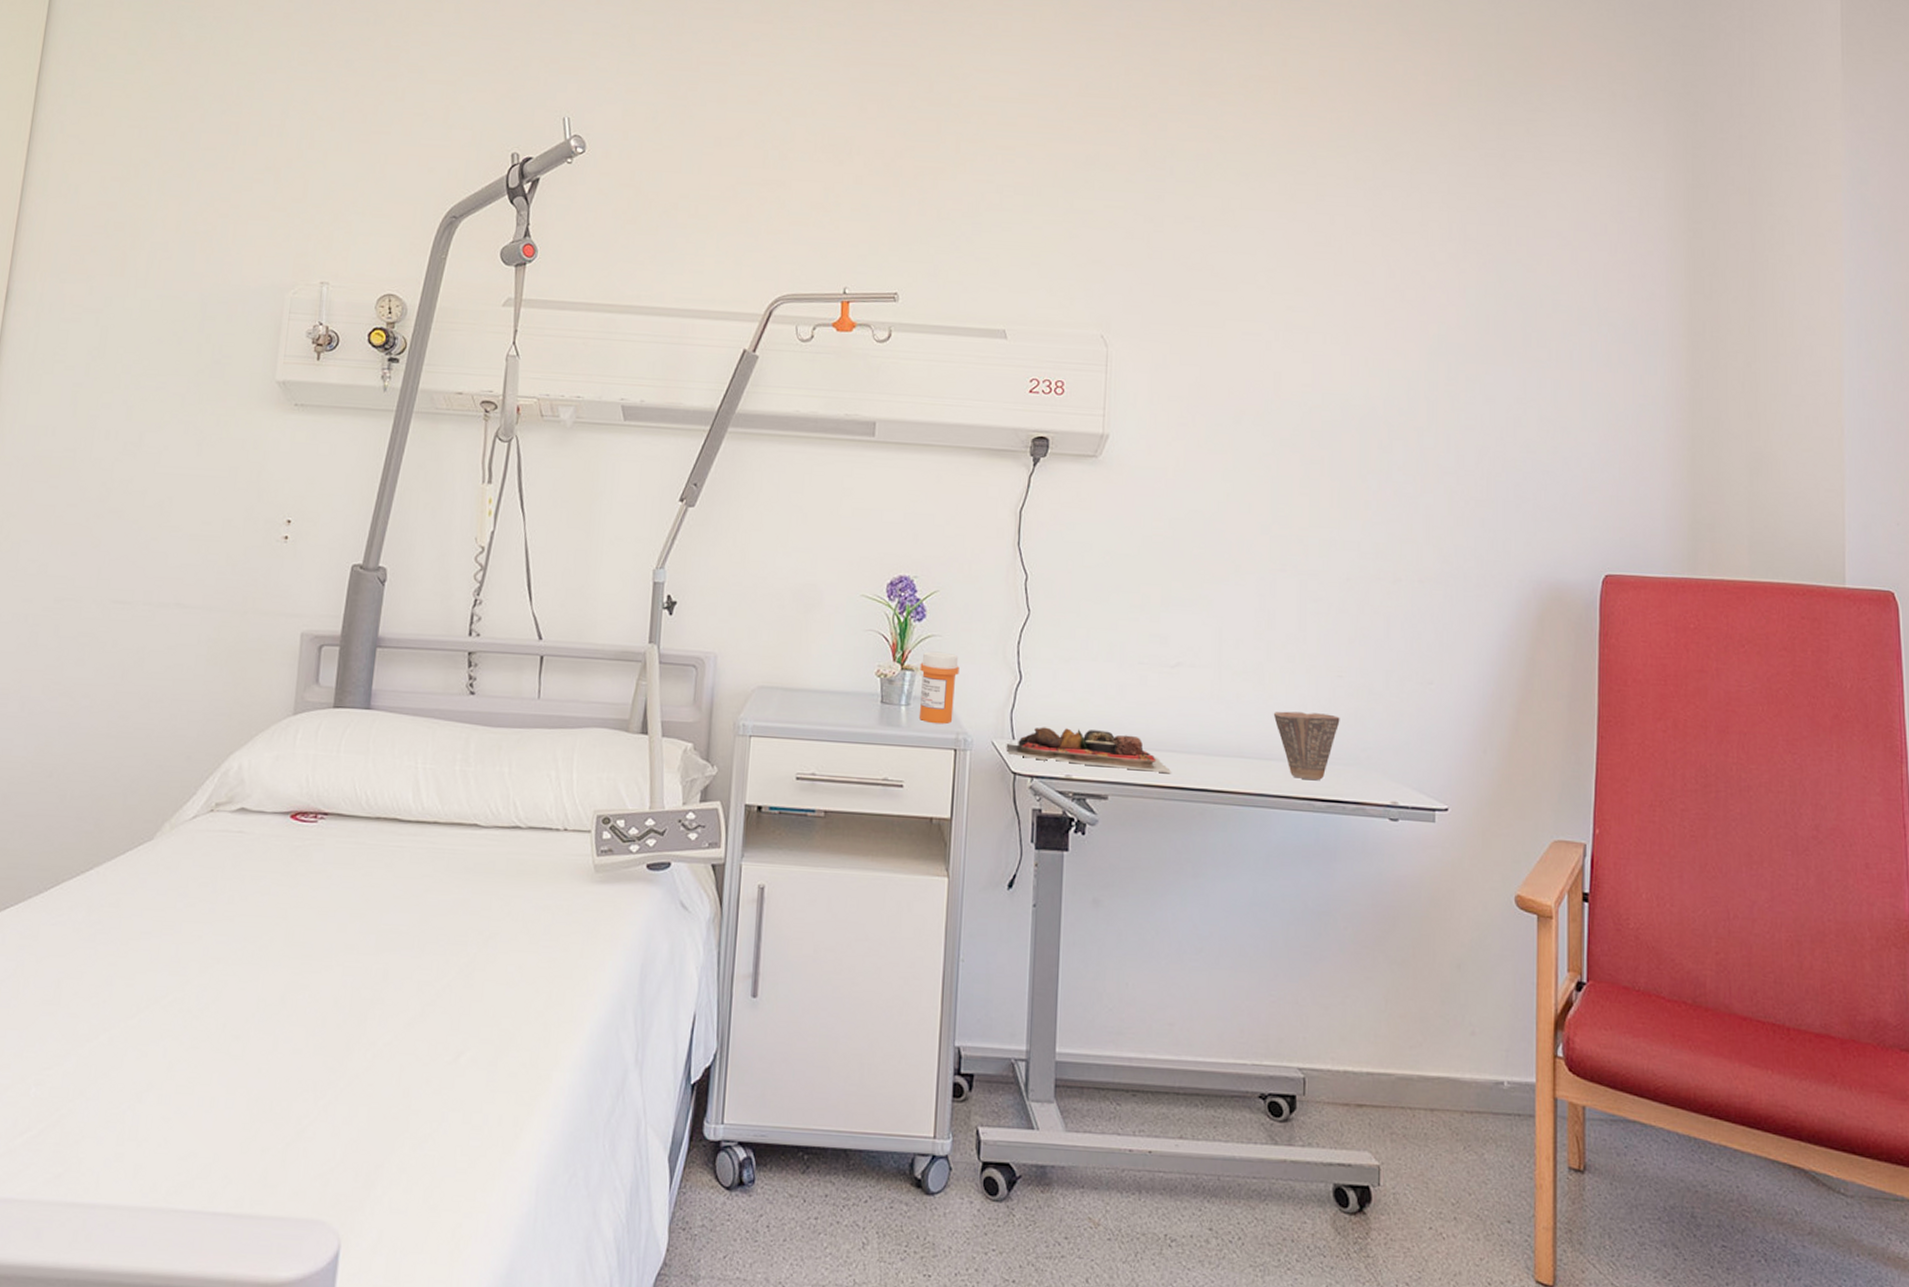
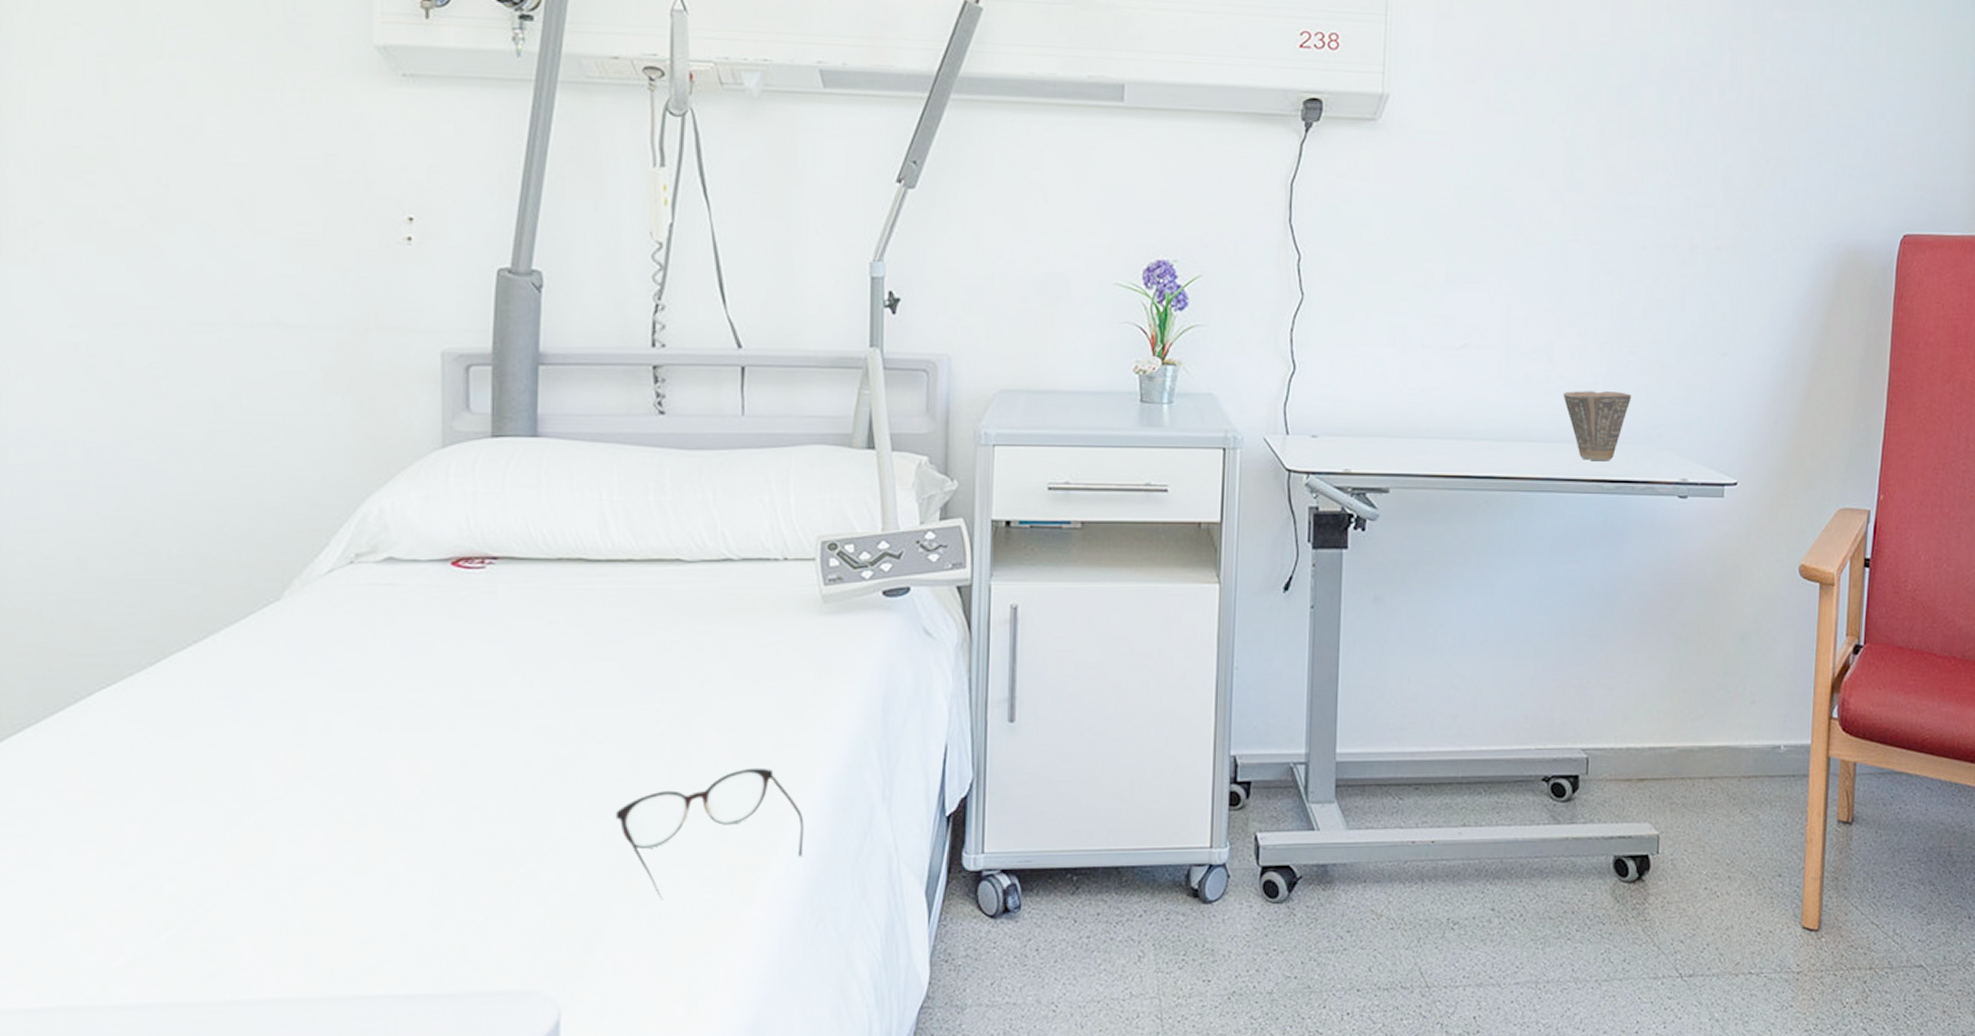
spectacles: none [403,1022,565,1143] -> present [615,767,804,900]
medicine bottle: present [918,651,960,725] -> none [1183,343,1227,422]
food tray: present [1006,727,1172,774] -> none [1279,419,1457,463]

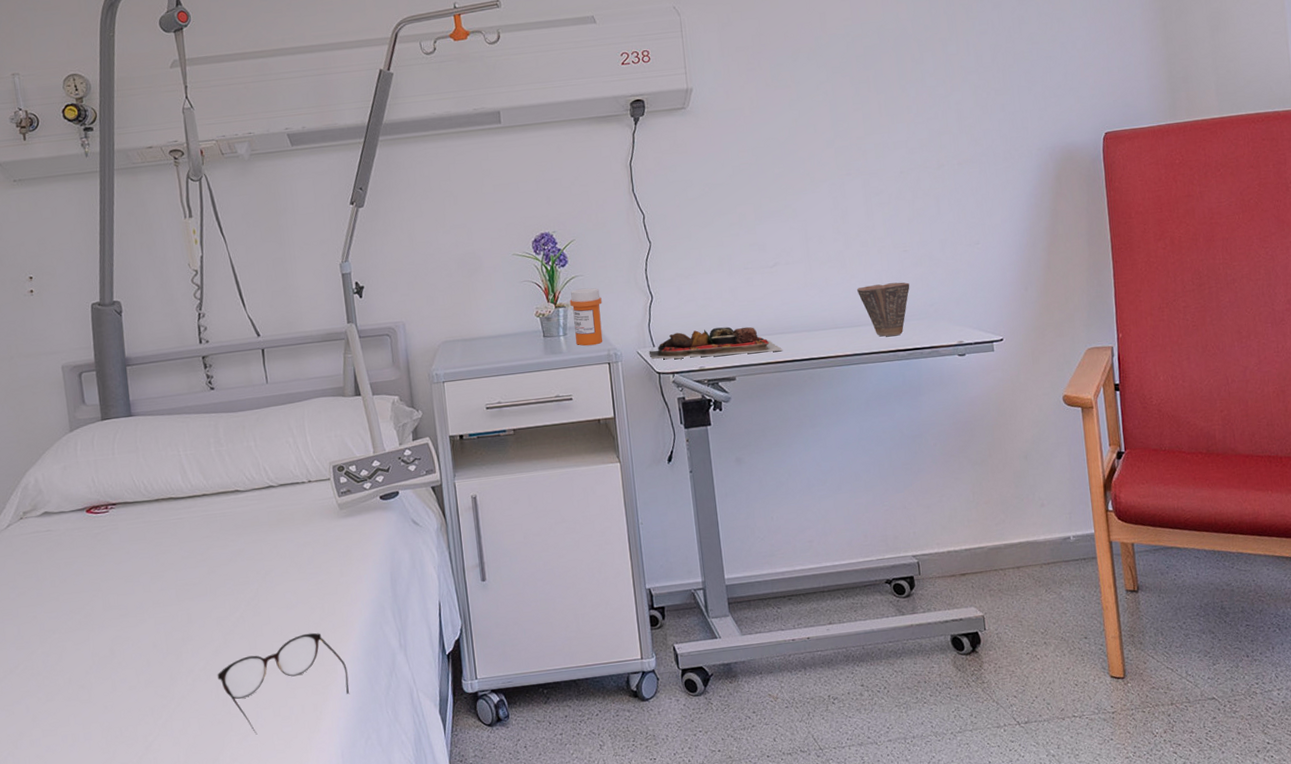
medicine bottle: none [1183,343,1227,422] -> present [570,287,603,347]
food tray: none [1279,419,1457,463] -> present [648,326,783,359]

